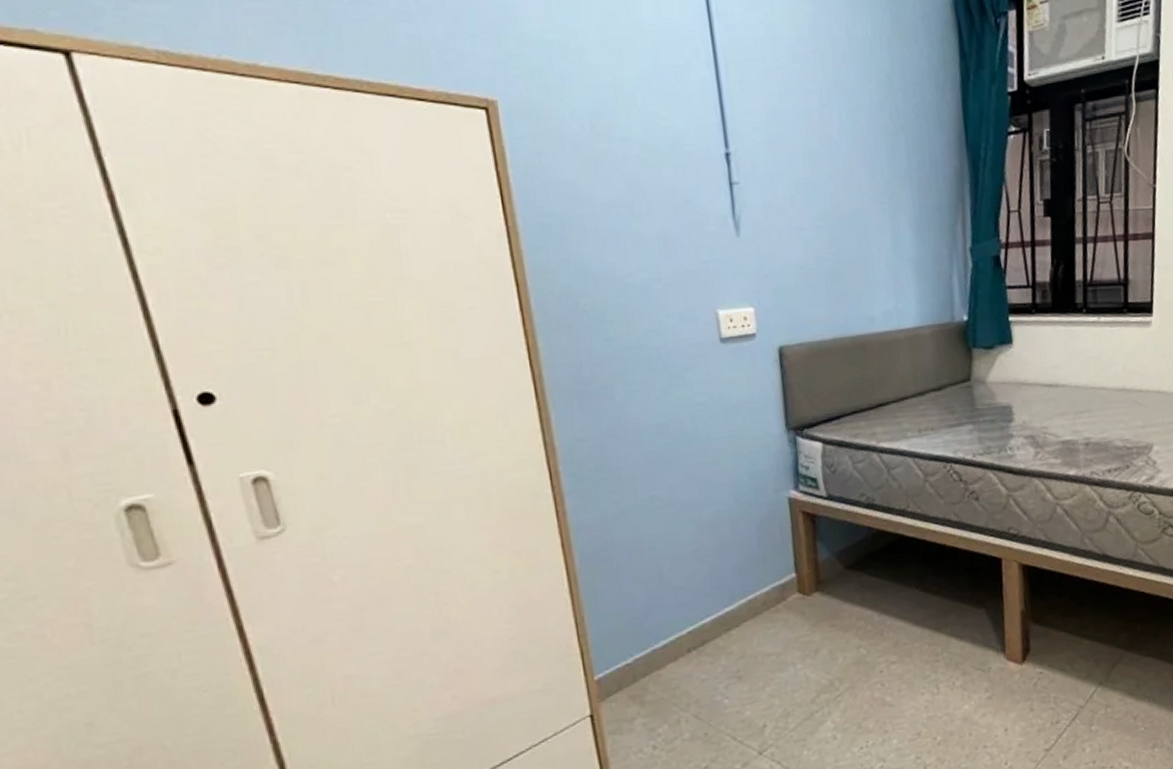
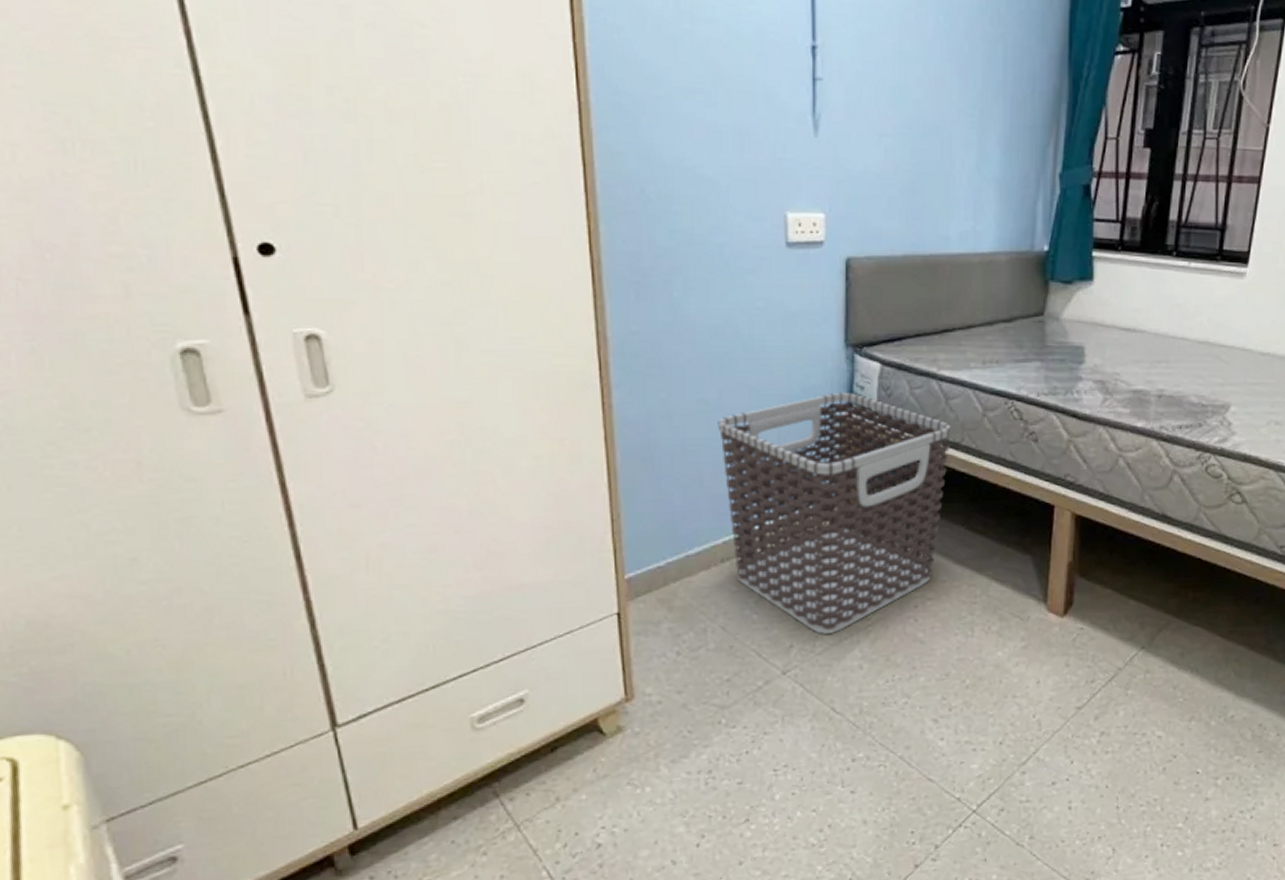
clothes hamper: none [671,473,897,711] -> present [717,392,951,634]

